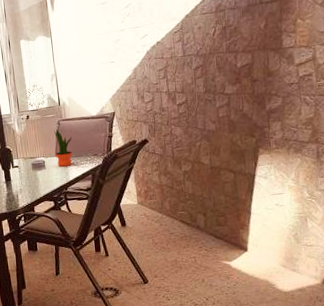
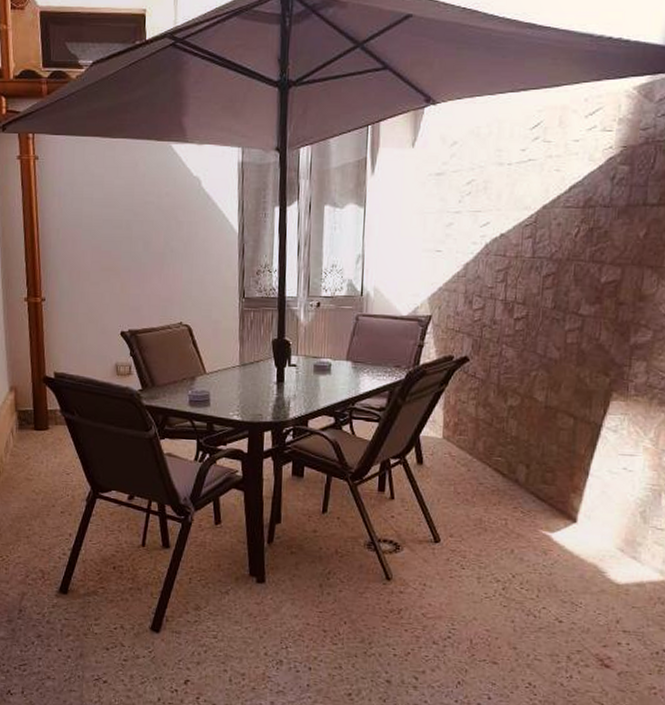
potted plant: present [54,128,73,167] -> none [346,324,373,375]

